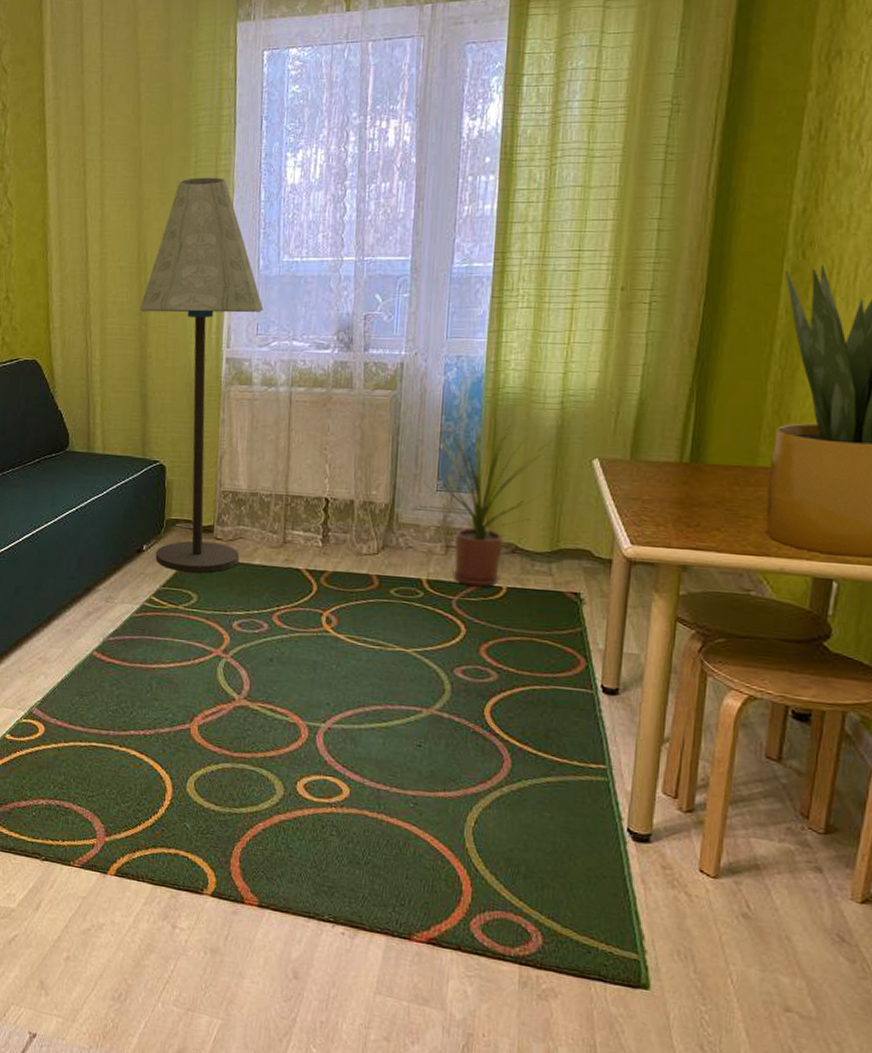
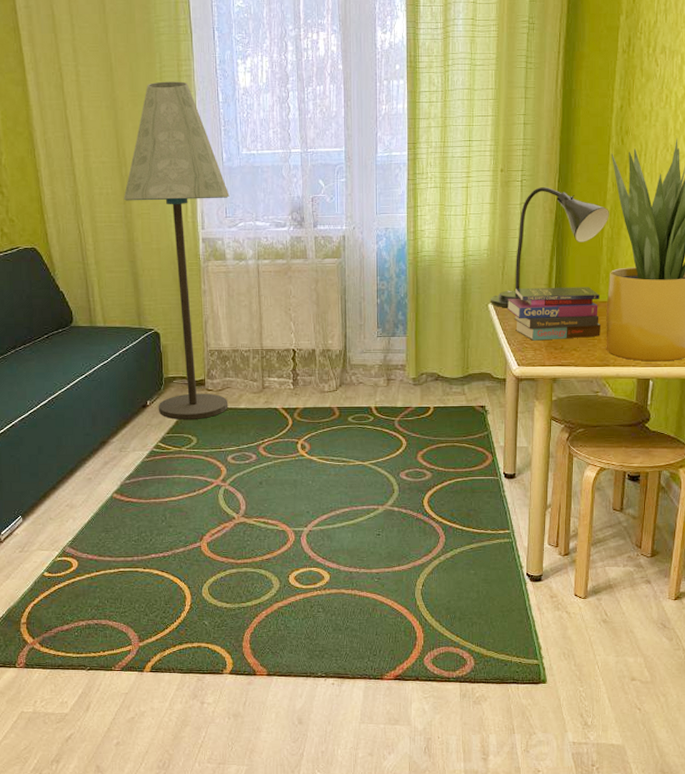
house plant: present [423,423,548,588] -> none [367,279,458,409]
desk lamp: none [595,312,779,467] -> present [490,187,609,308]
books: none [619,441,759,515] -> present [507,287,600,341]

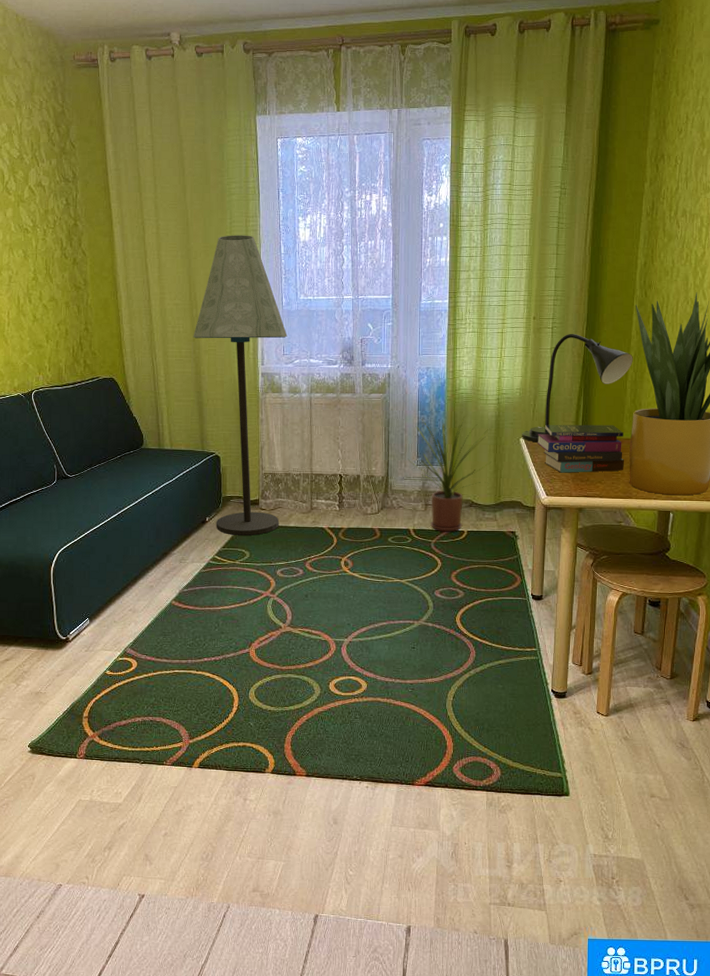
house plant: none [367,279,458,409] -> present [408,415,492,532]

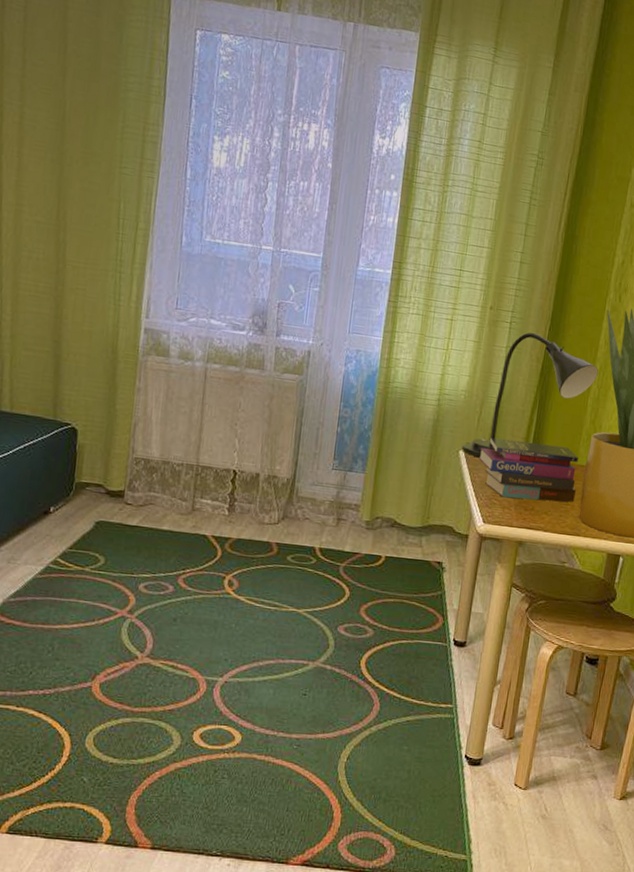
floor lamp: present [193,235,288,535] -> none [56,142,184,537]
house plant: present [408,415,492,532] -> none [321,411,426,556]

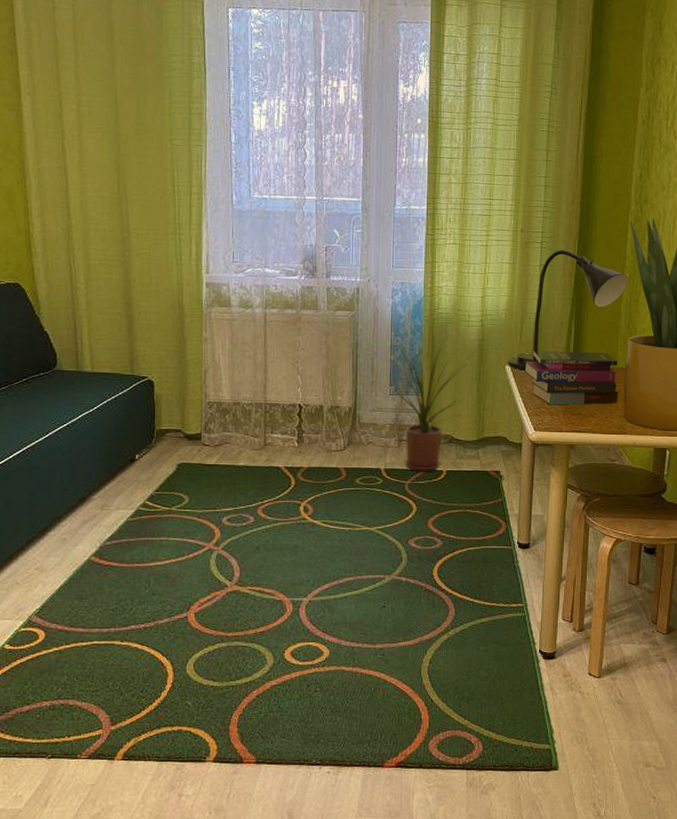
house plant: none [321,411,426,556] -> present [379,337,474,472]

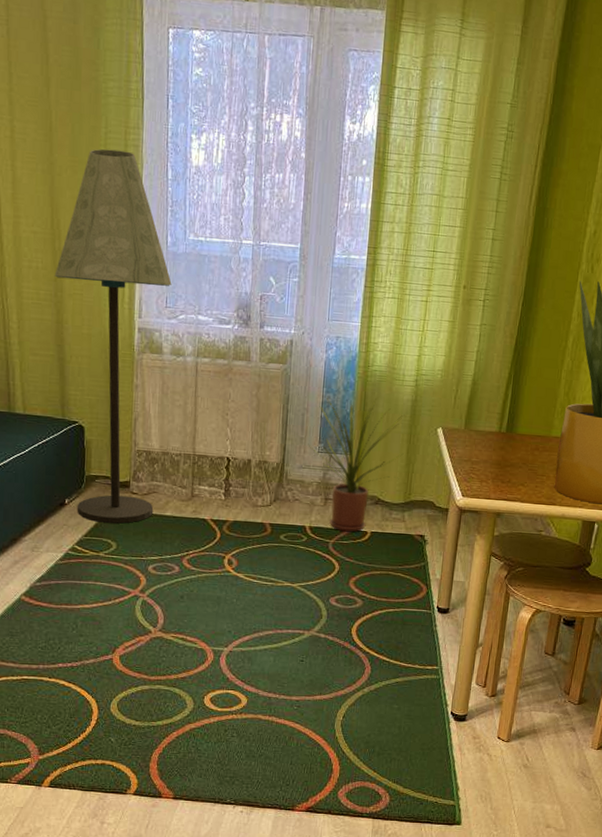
floor lamp: none [121,117,238,476] -> present [54,148,172,524]
desk lamp: present [507,250,628,371] -> none [439,309,572,435]
books: present [524,350,618,405] -> none [456,414,553,473]

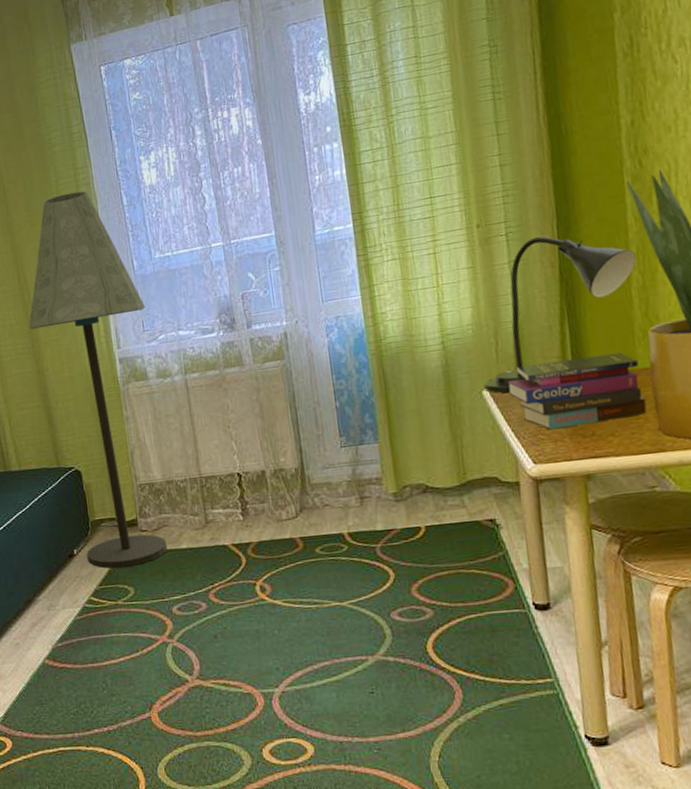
house plant: present [308,396,405,533] -> none [327,370,447,532]
desk lamp: none [439,309,572,435] -> present [483,236,636,393]
books: none [456,414,553,473] -> present [508,352,647,430]

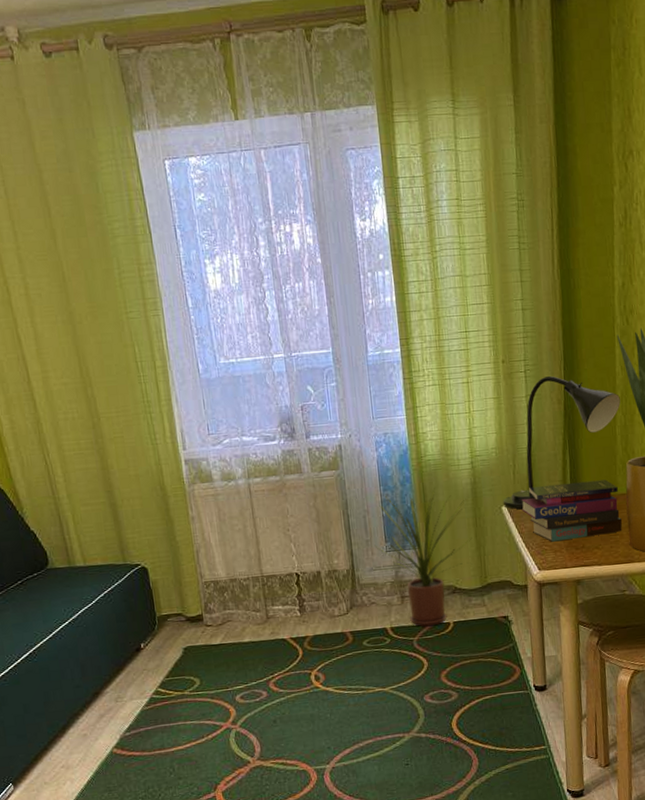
floor lamp: present [28,191,168,569] -> none [91,287,232,661]
house plant: none [327,370,447,532] -> present [374,485,472,627]

